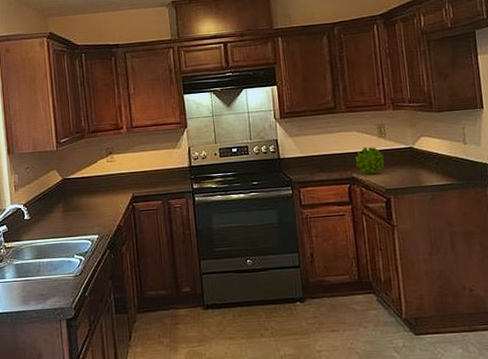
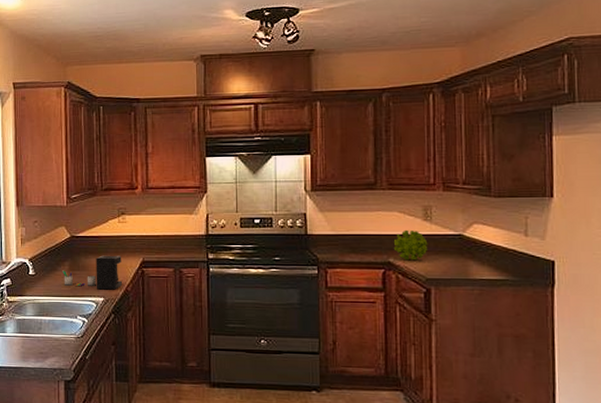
coffee maker: none [57,193,115,228] -> present [62,255,122,290]

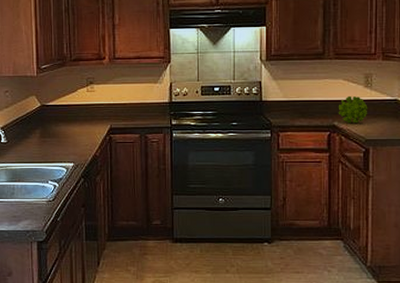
coffee maker: present [62,255,122,290] -> none [34,123,91,156]

